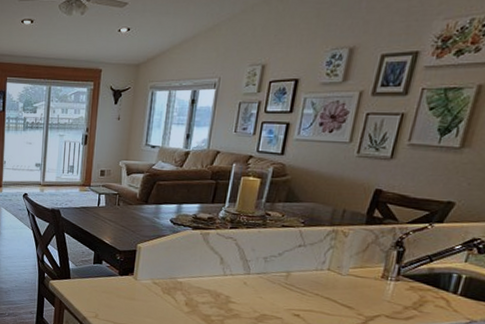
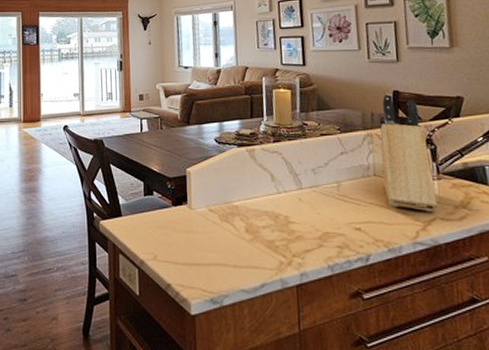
knife block: none [335,191,399,310] -> present [379,93,438,212]

